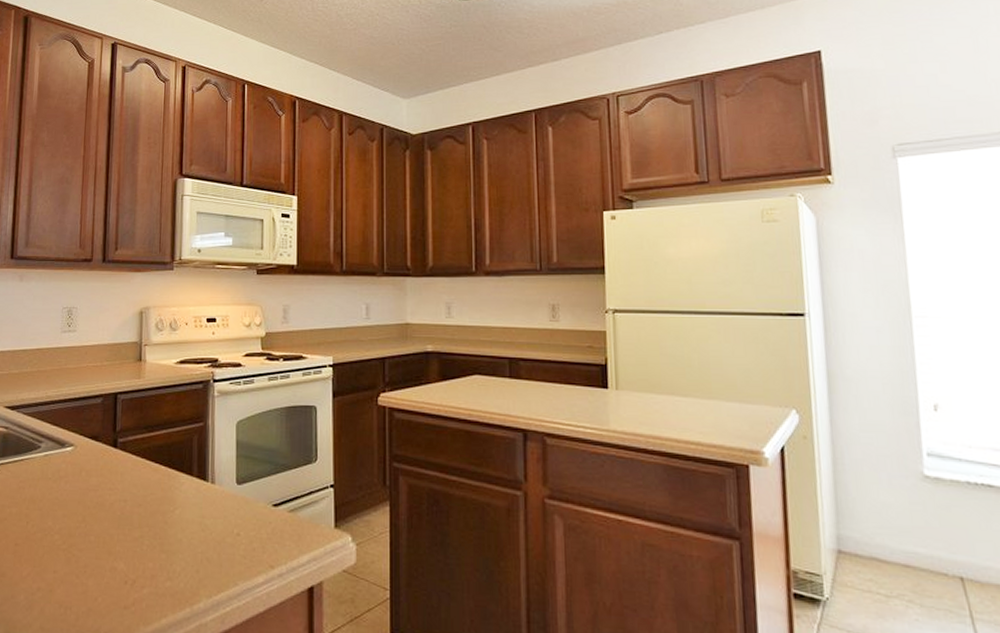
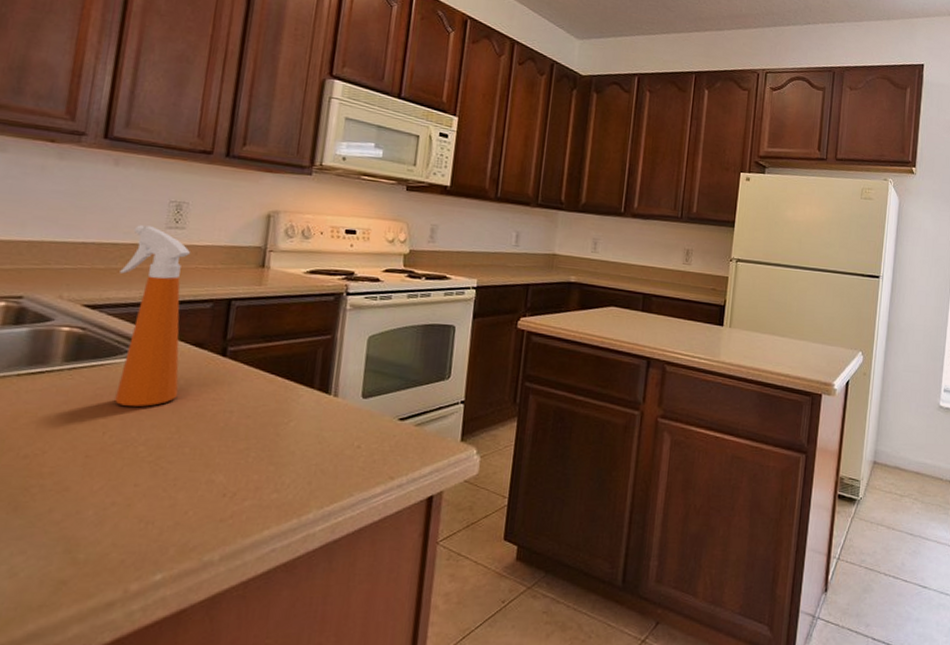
spray bottle: none [30,332,82,498] -> present [115,225,190,408]

